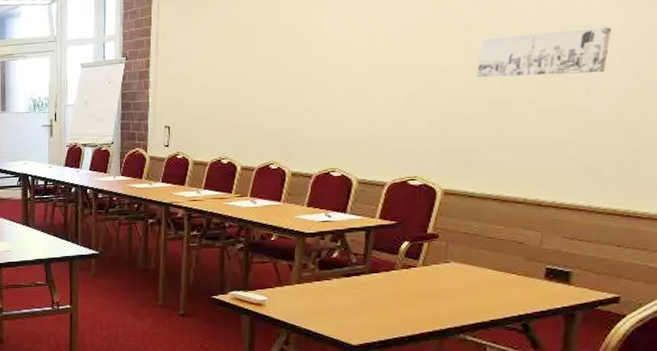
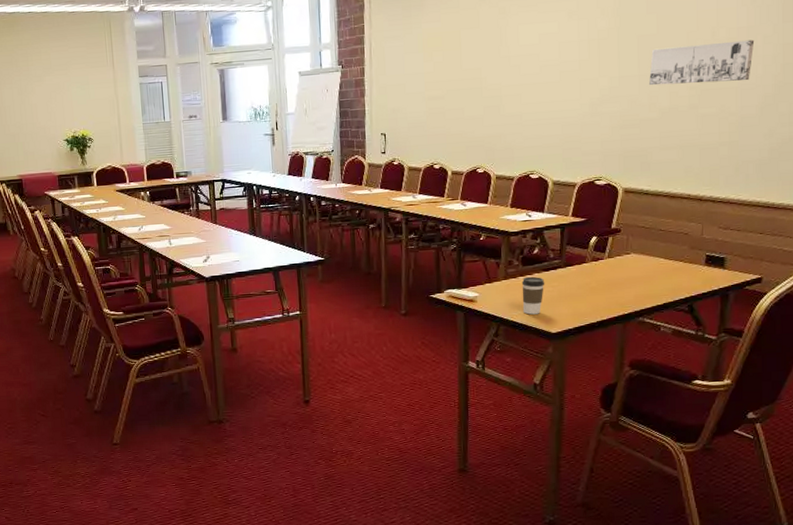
coffee cup: none [317,282,346,323] -> present [521,276,545,315]

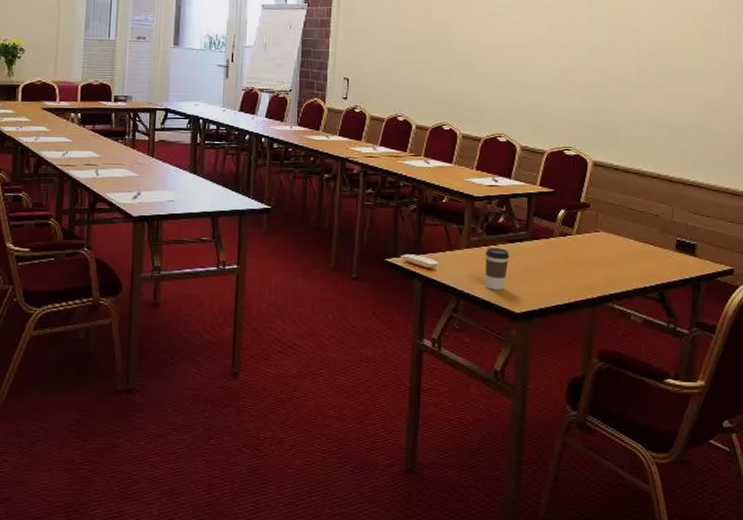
wall art: present [648,39,755,86] -> none [618,24,719,66]

